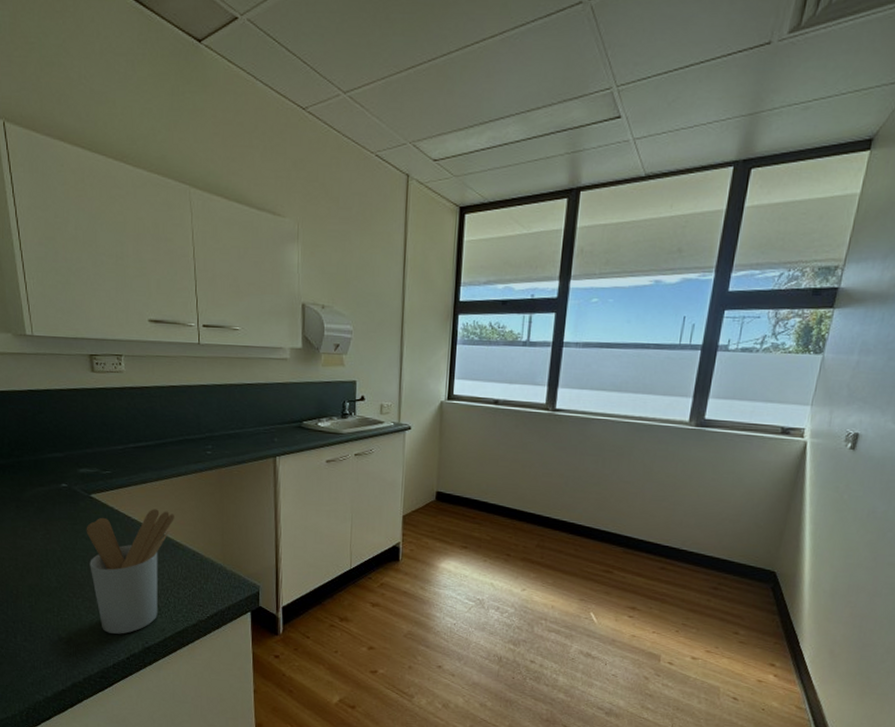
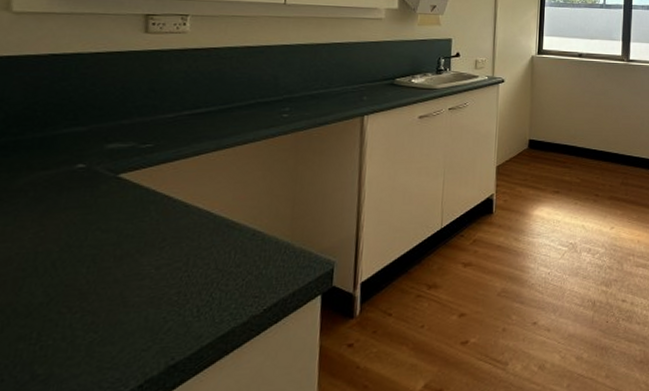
utensil holder: present [86,508,176,634] -> none [101,184,235,355]

